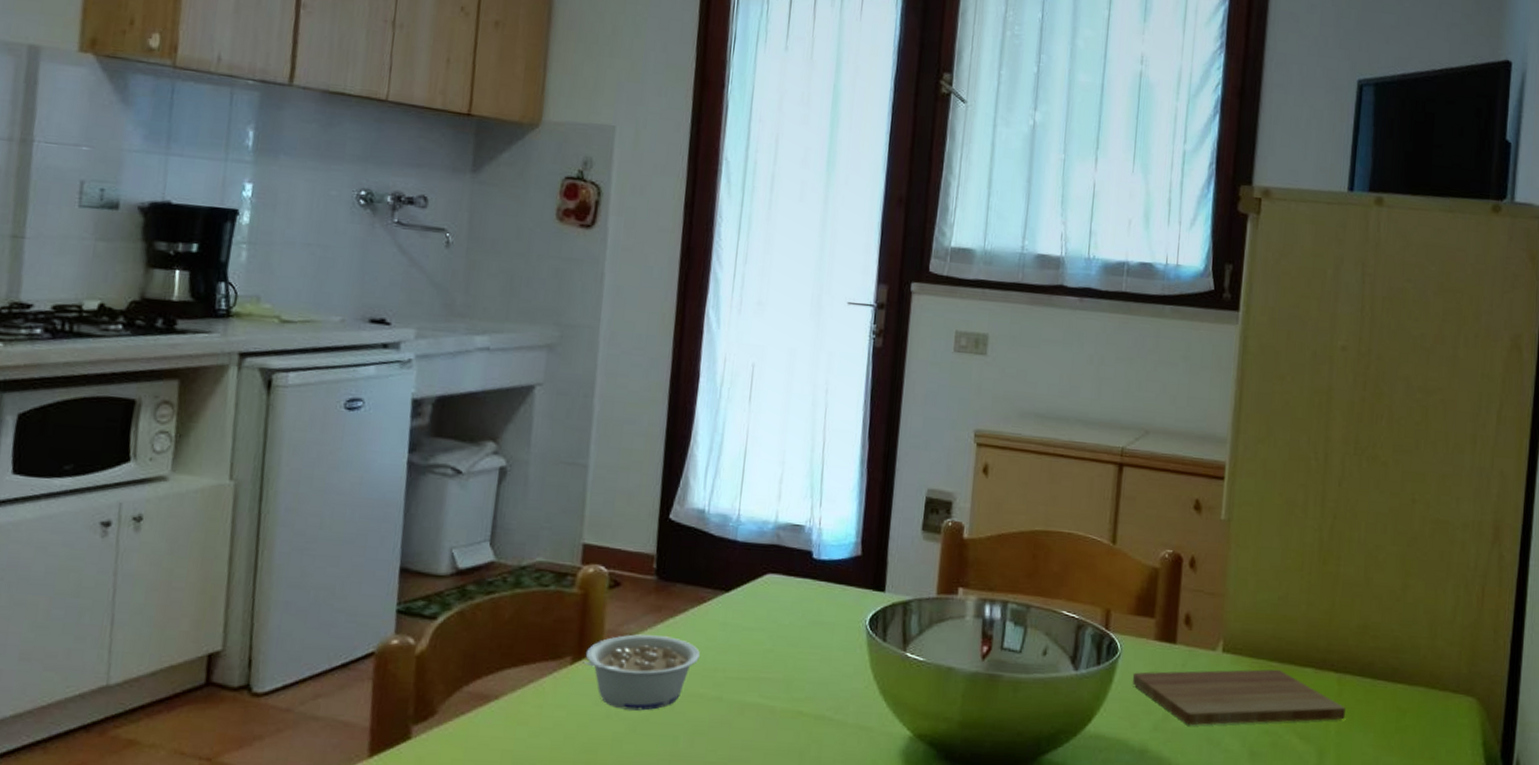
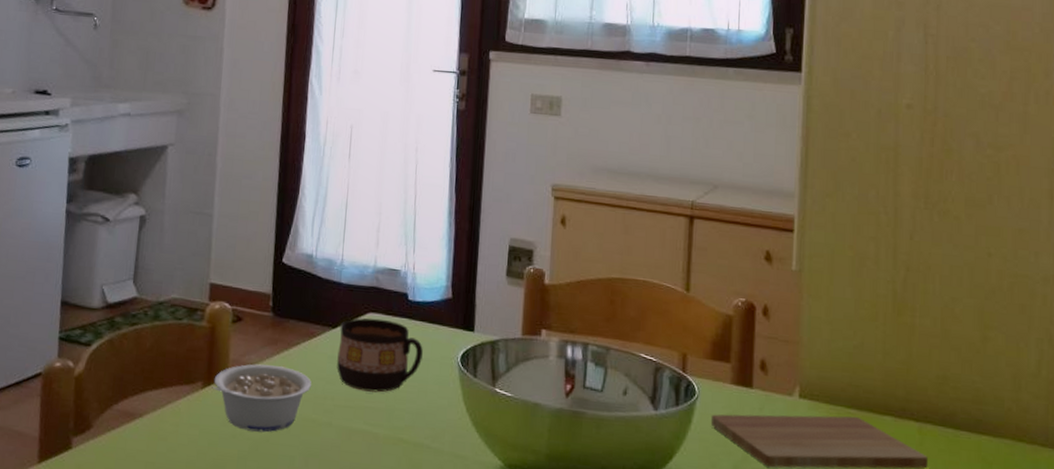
cup: none [729,579,828,662] -> present [336,318,423,393]

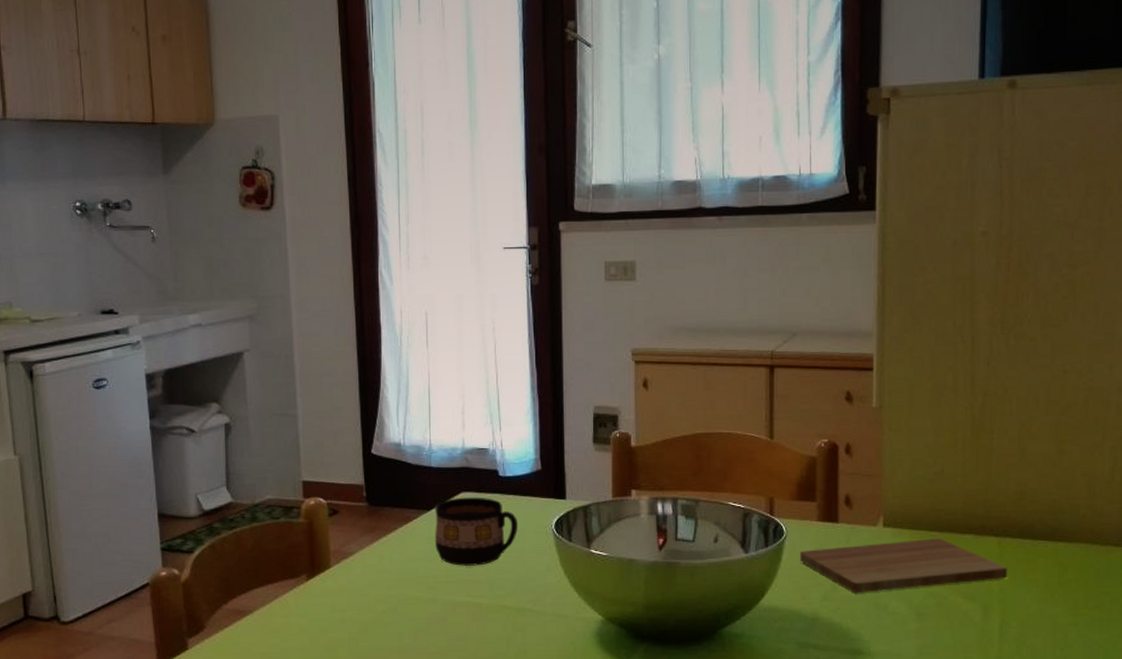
legume: present [212,364,312,433] -> none [316,552,413,615]

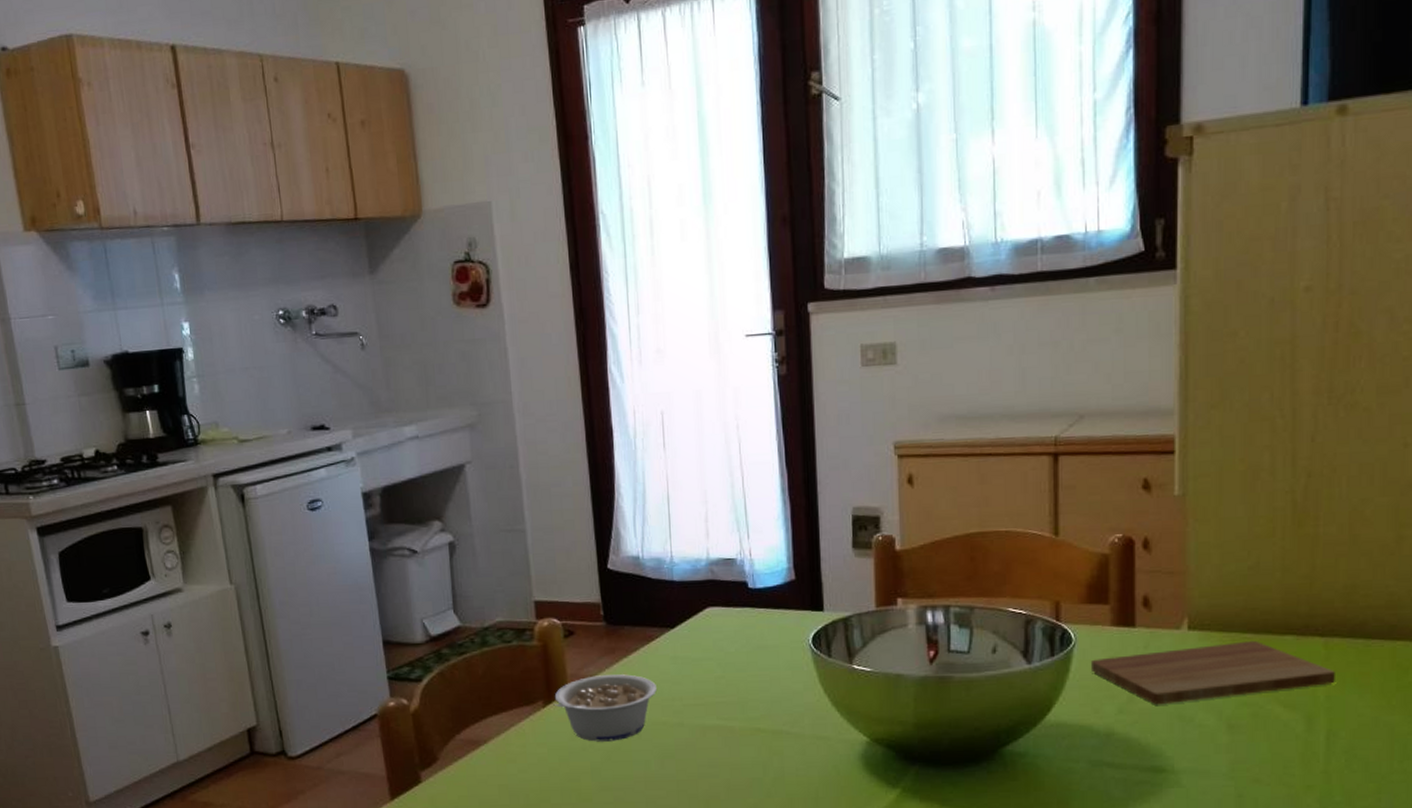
legume: none [316,552,413,615] -> present [553,674,658,742]
cup: present [434,497,518,566] -> none [679,611,771,687]

